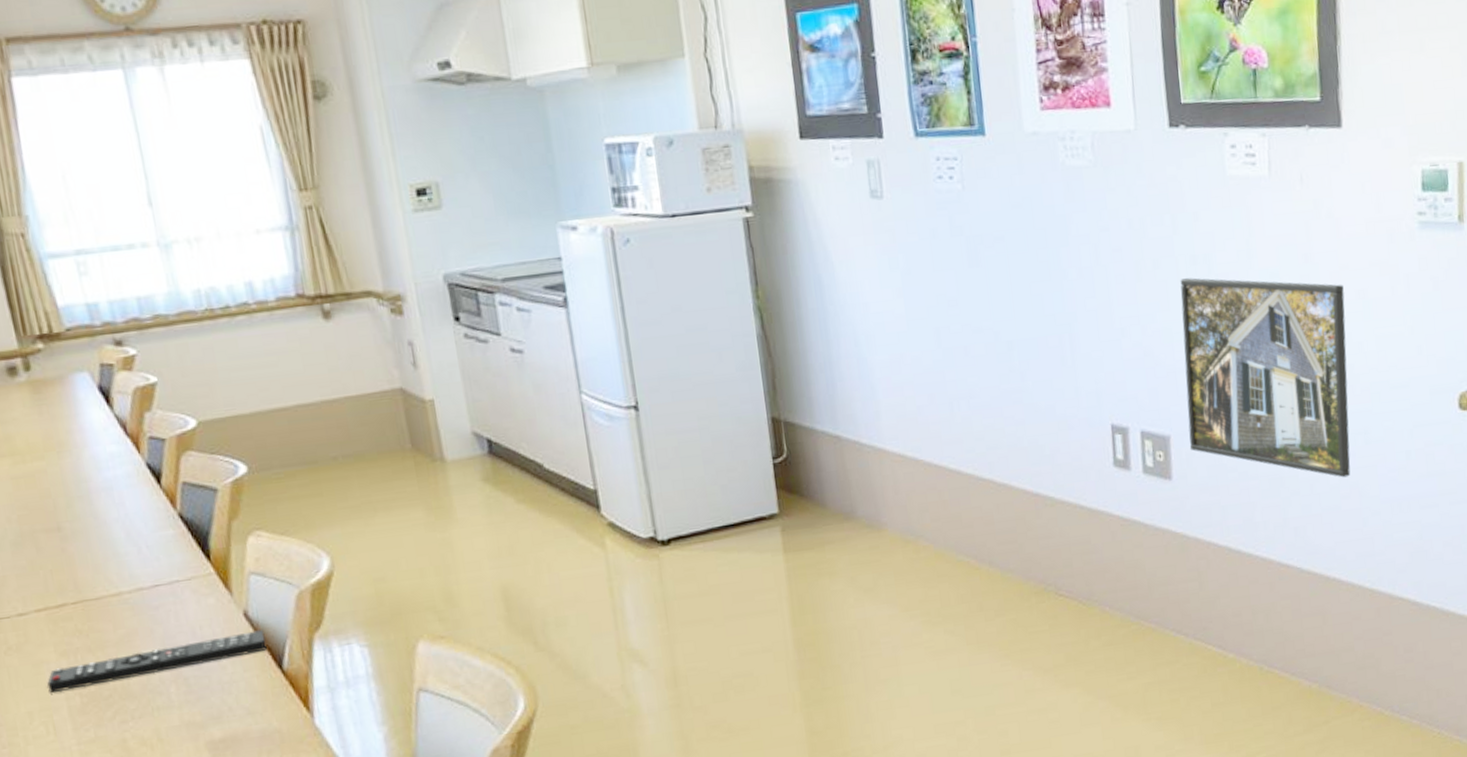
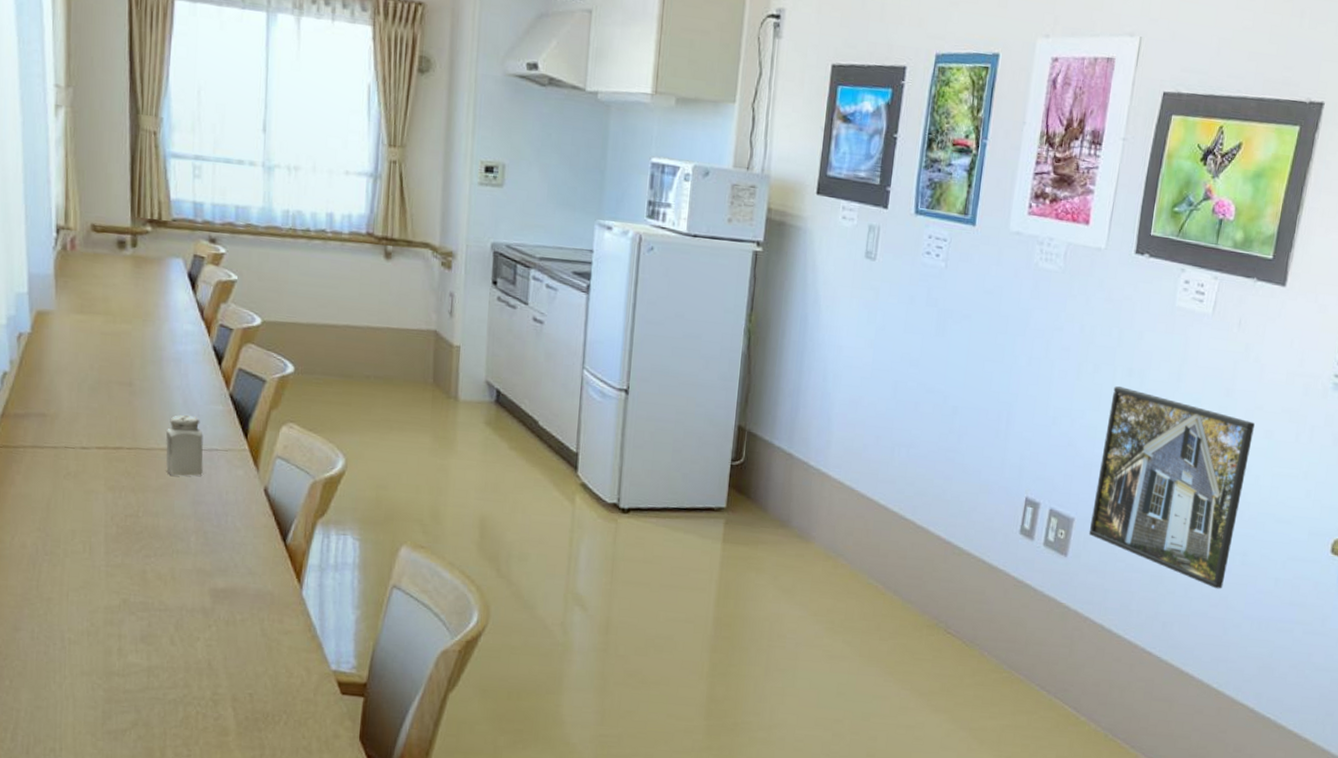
remote control: present [46,629,267,694] -> none [91,499,278,525]
salt shaker: none [114,549,168,623] -> present [166,415,203,476]

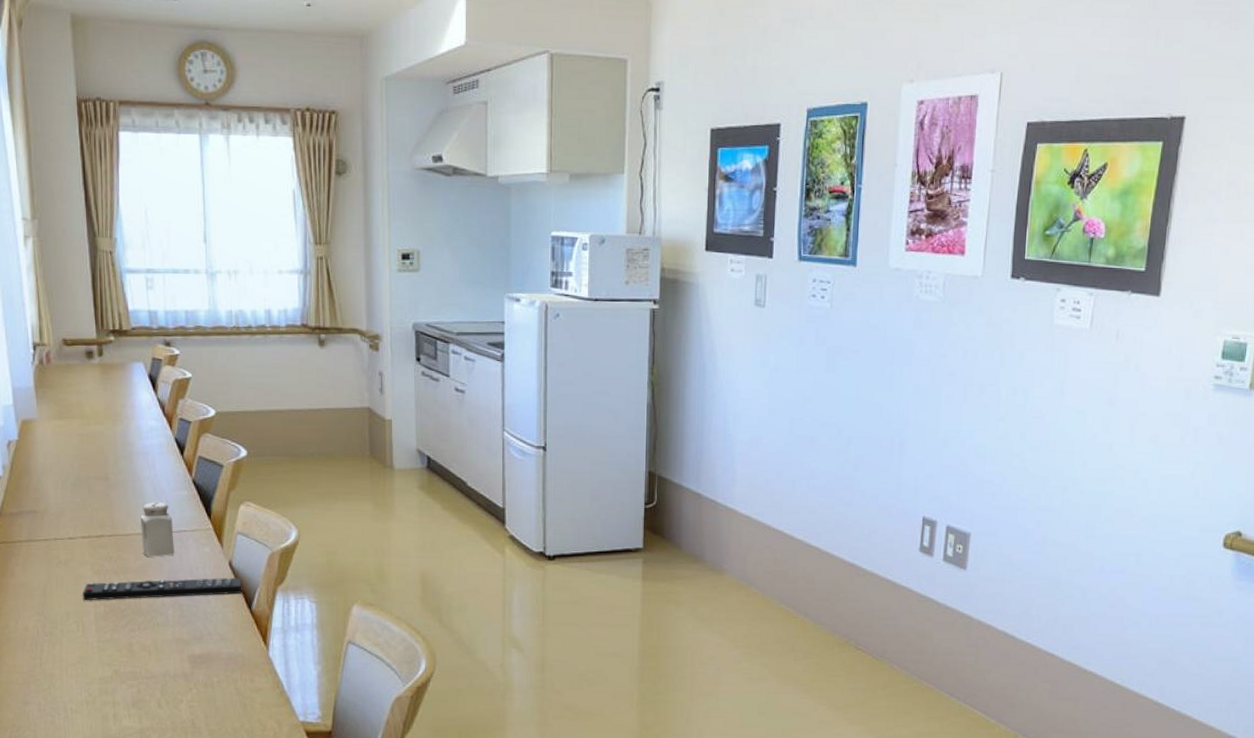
remote control: none [91,499,278,525] -> present [82,577,242,601]
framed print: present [1088,386,1255,589] -> none [985,405,1139,590]

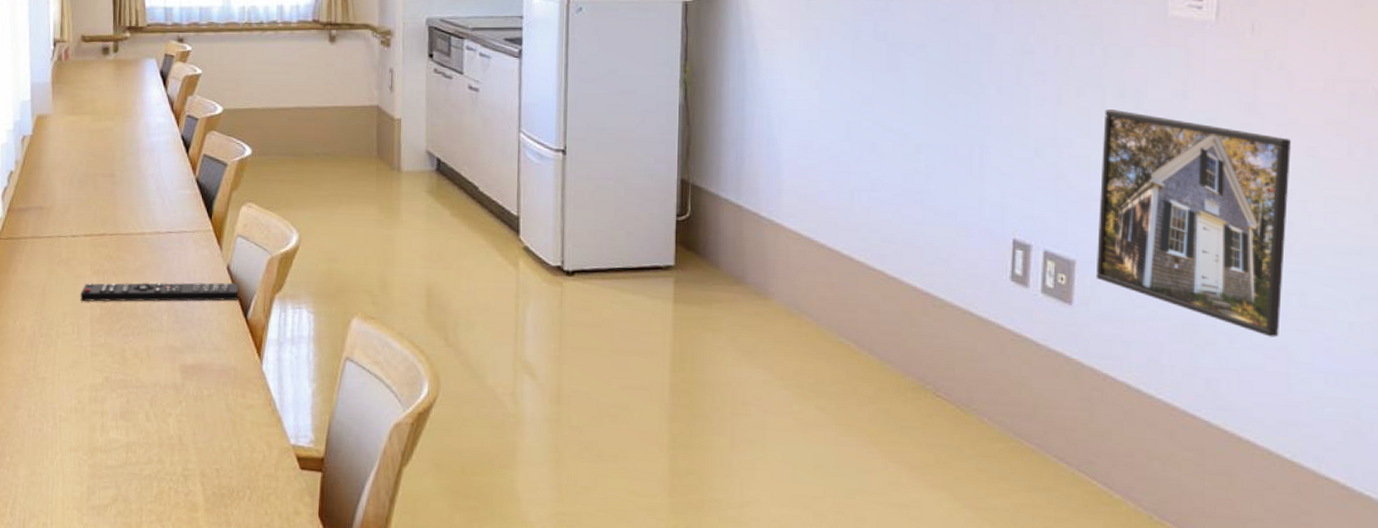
salt shaker: present [141,502,175,557] -> none [142,201,174,258]
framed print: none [985,405,1139,590] -> present [1095,109,1291,338]

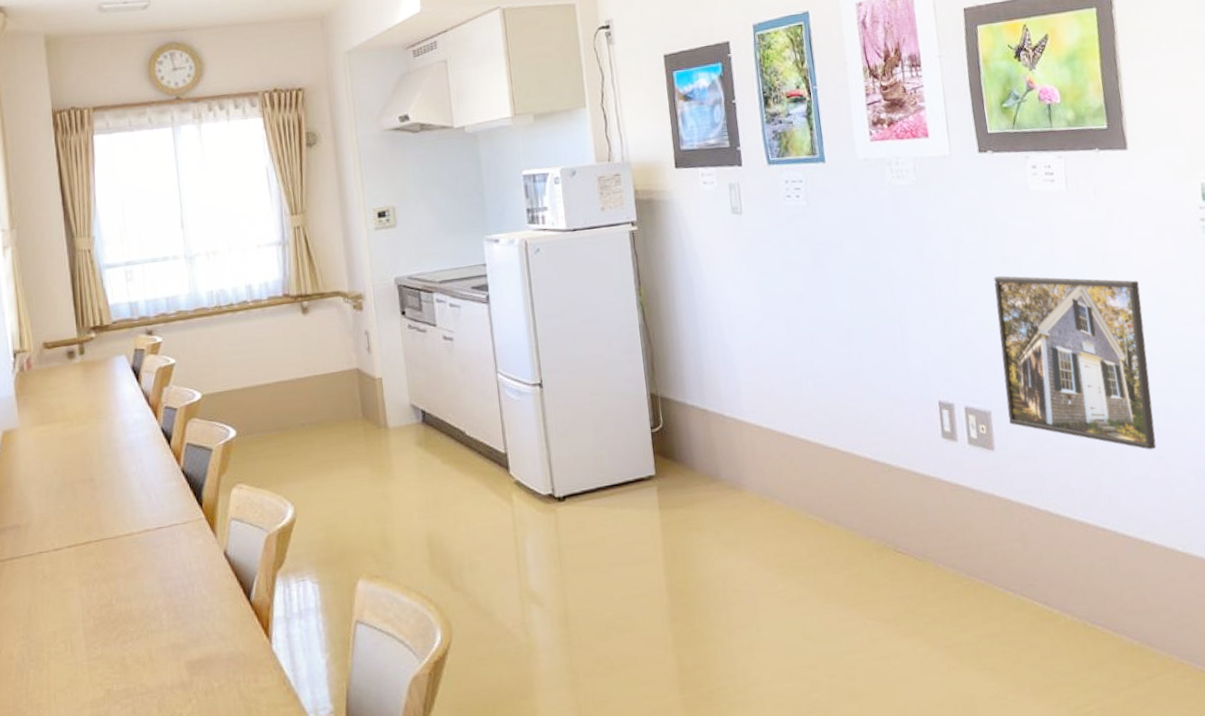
remote control: present [79,282,239,302] -> none [69,566,240,616]

